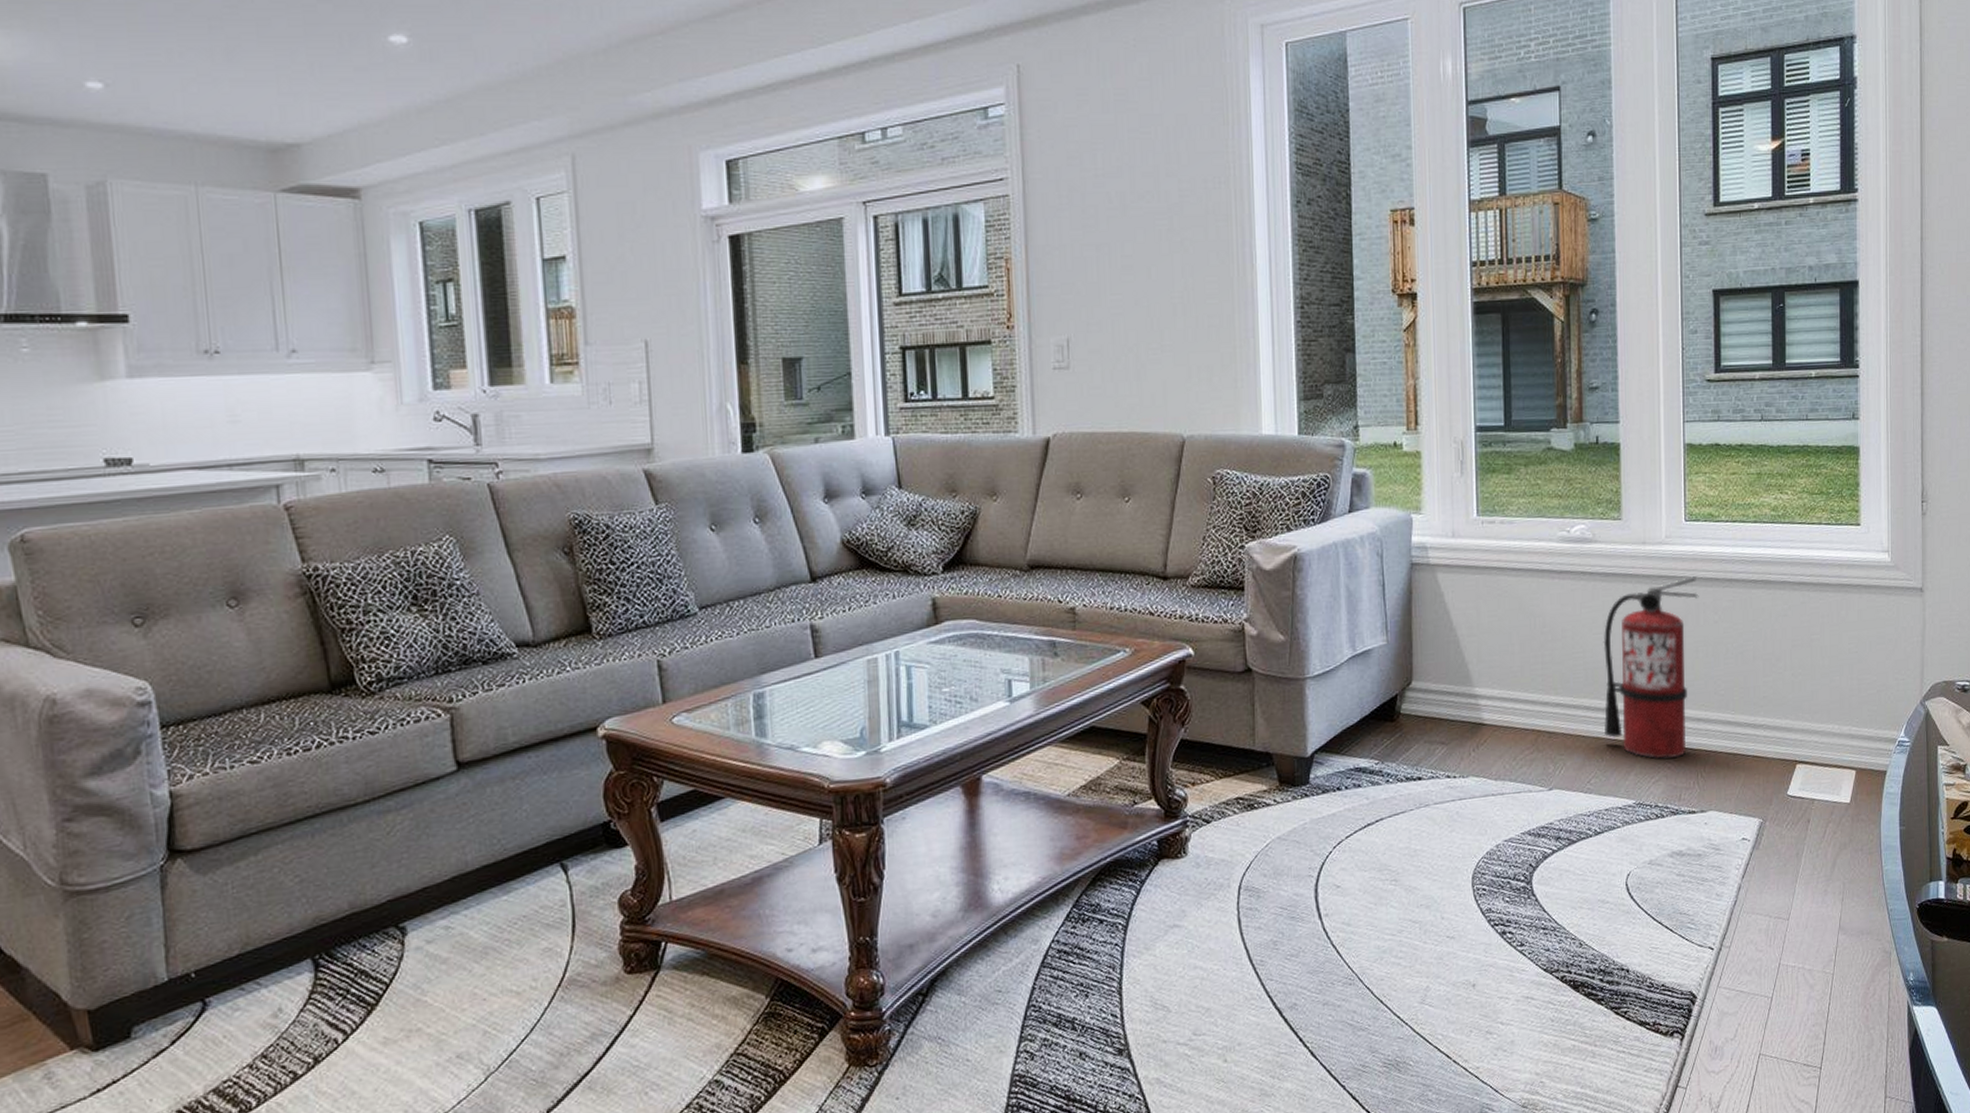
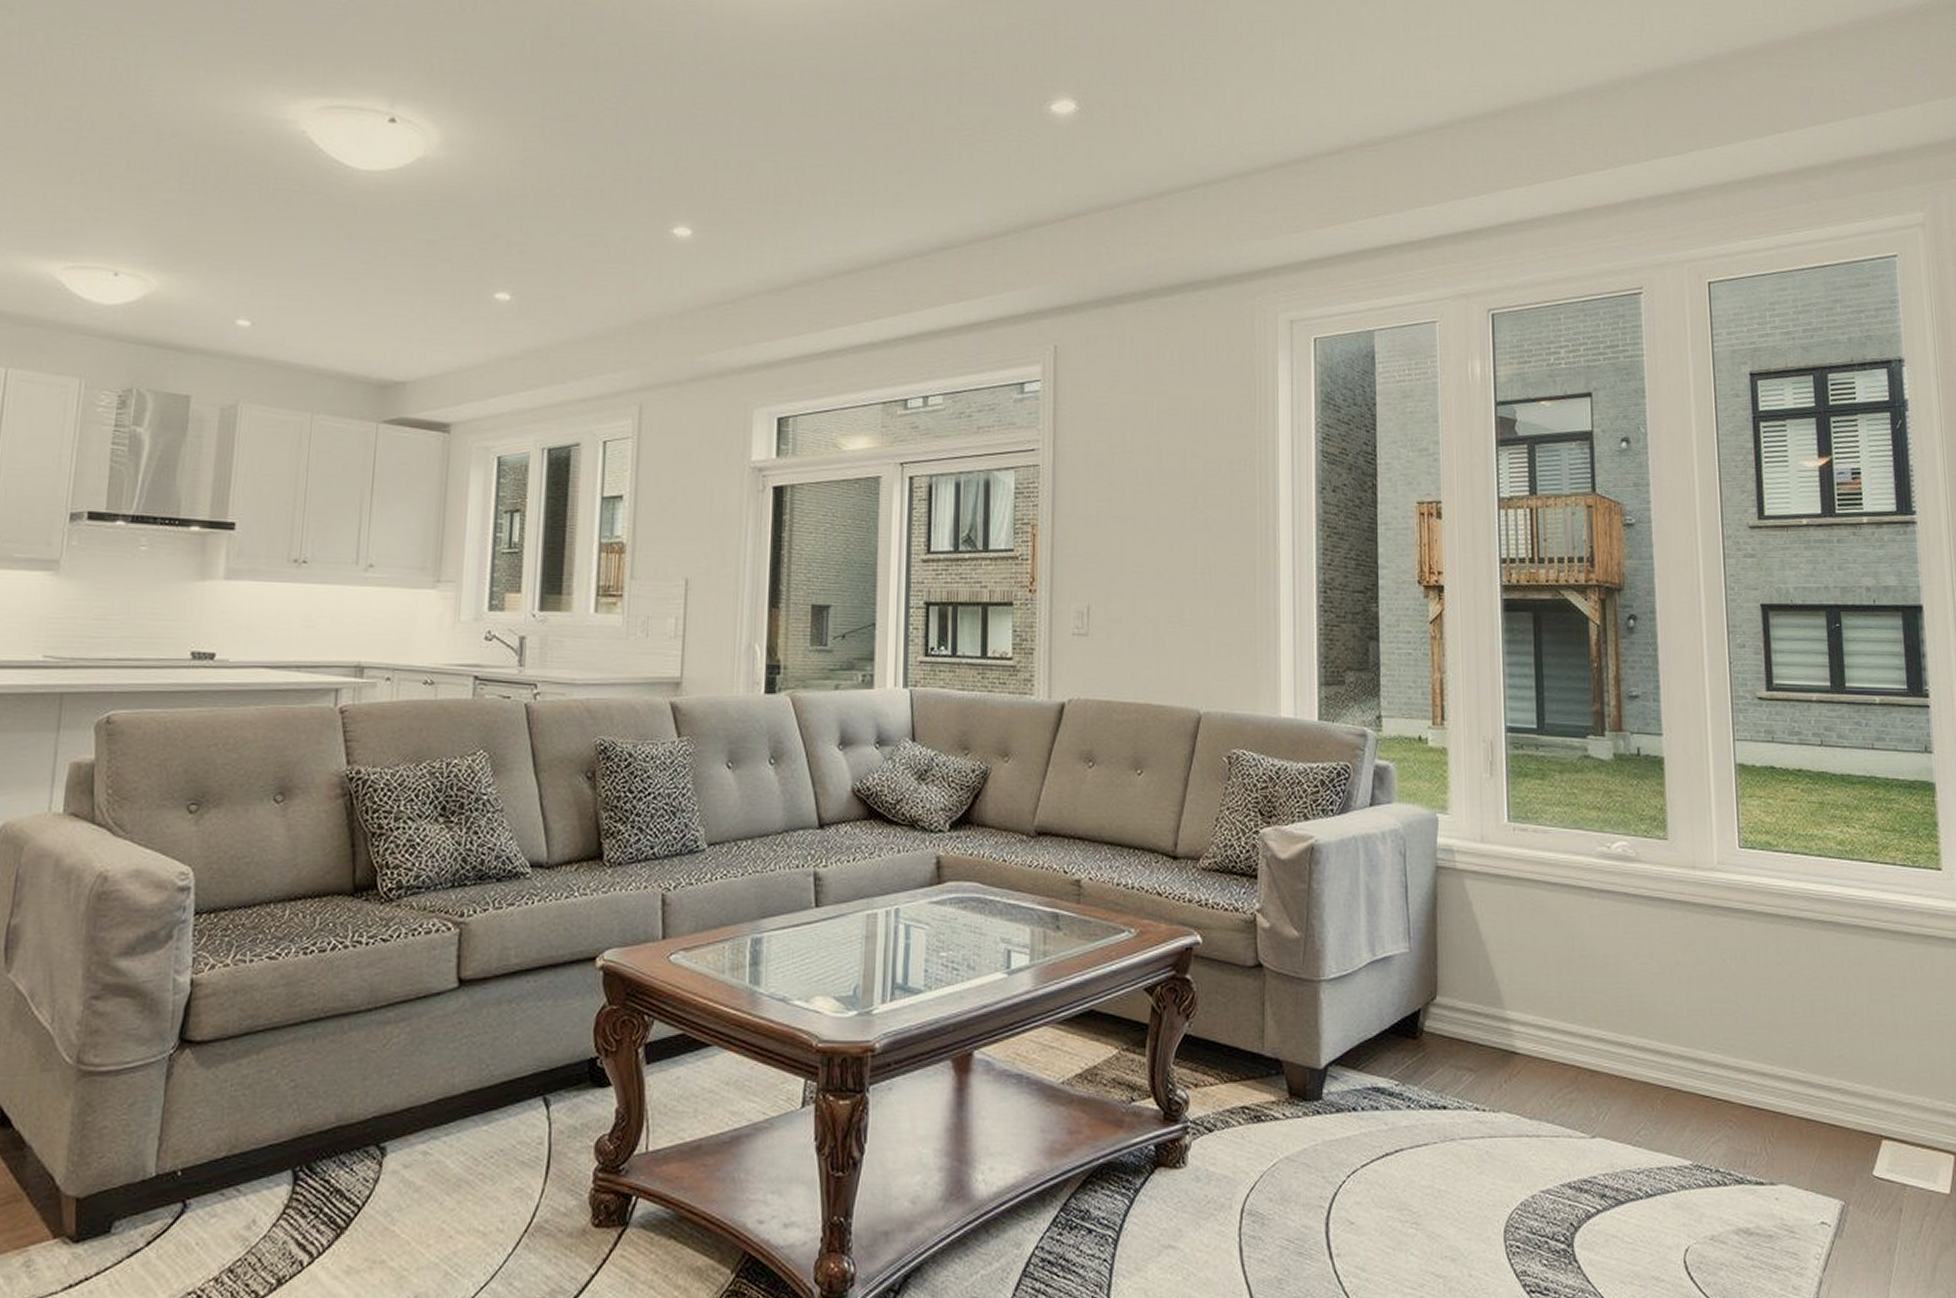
fire extinguisher: present [1603,575,1699,759] -> none [1650,908,1759,1117]

